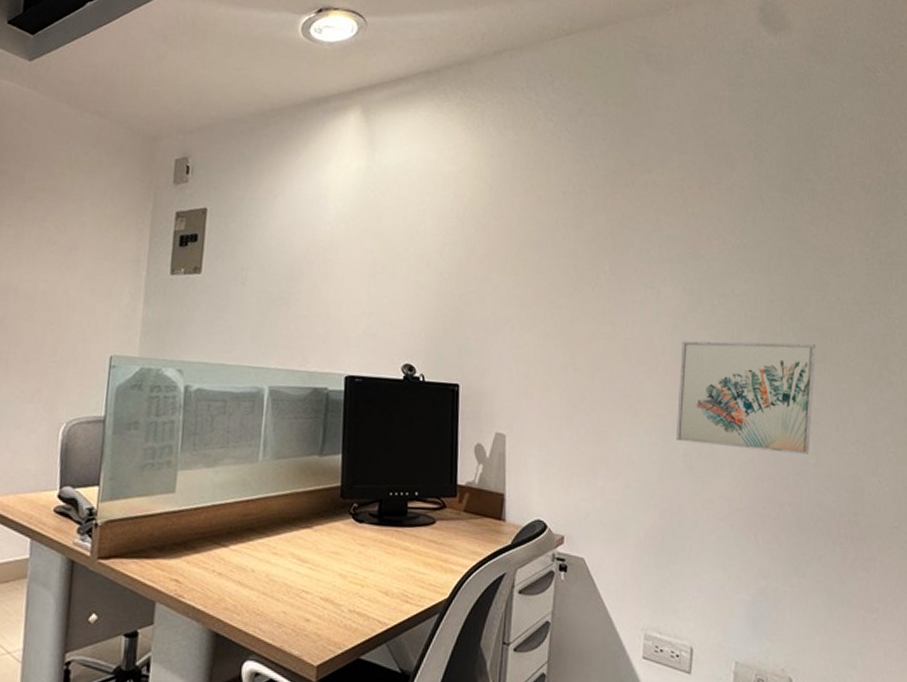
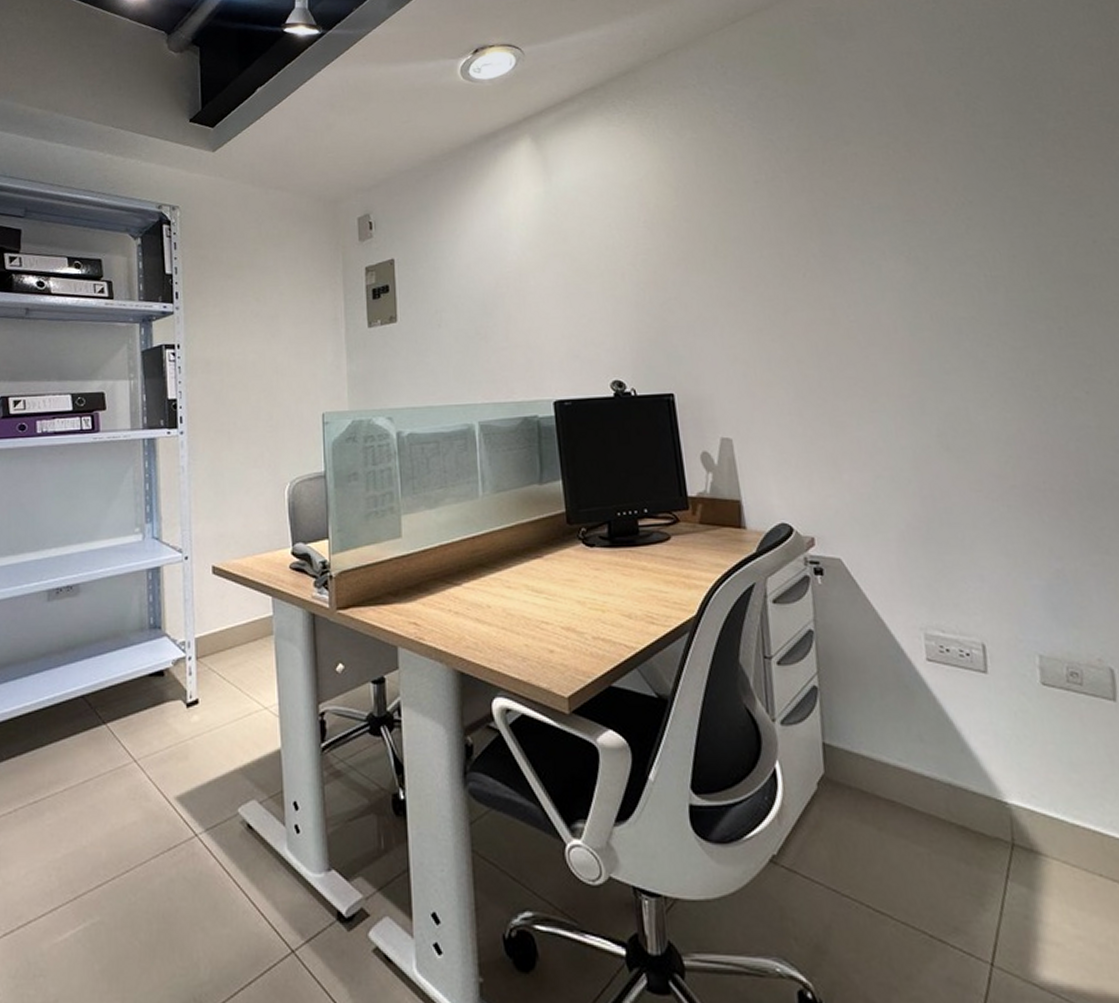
wall art: present [675,341,816,455] -> none [915,295,1090,422]

